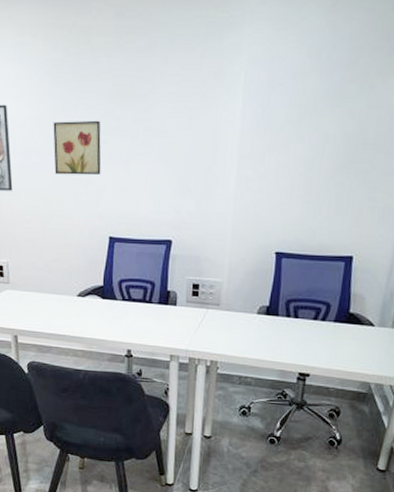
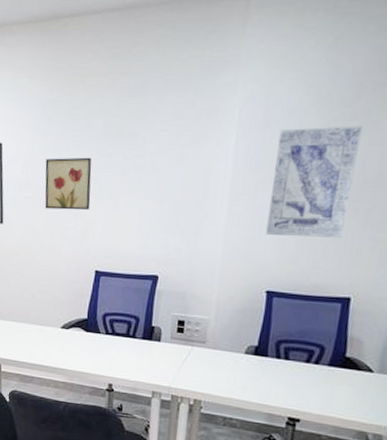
wall art: none [274,89,360,199] -> present [266,125,362,238]

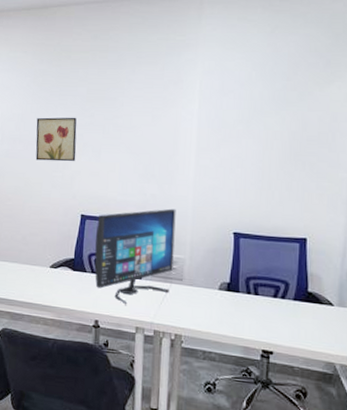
computer monitor: none [109,263,202,368] -> present [94,208,176,305]
wall art: present [266,125,362,238] -> none [229,95,301,187]

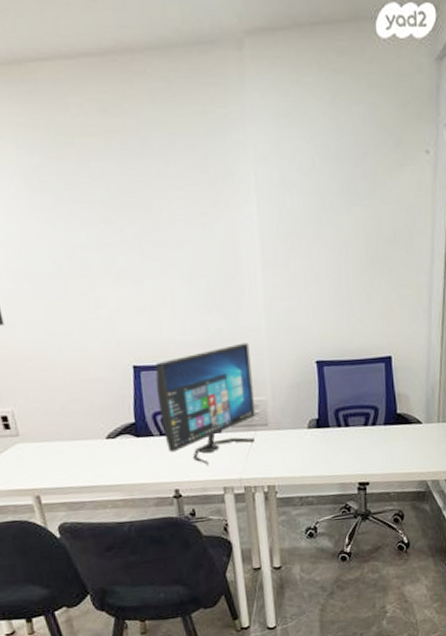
wall art: present [35,117,77,162] -> none [43,234,111,301]

